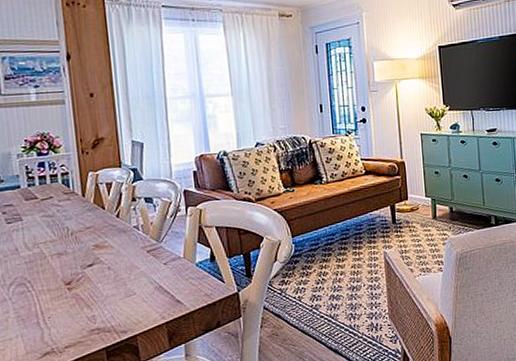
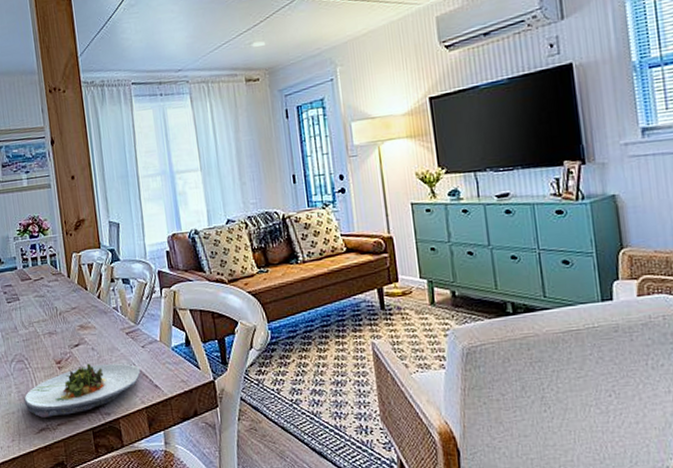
salad plate: none [24,281,162,342] -> present [24,363,140,418]

